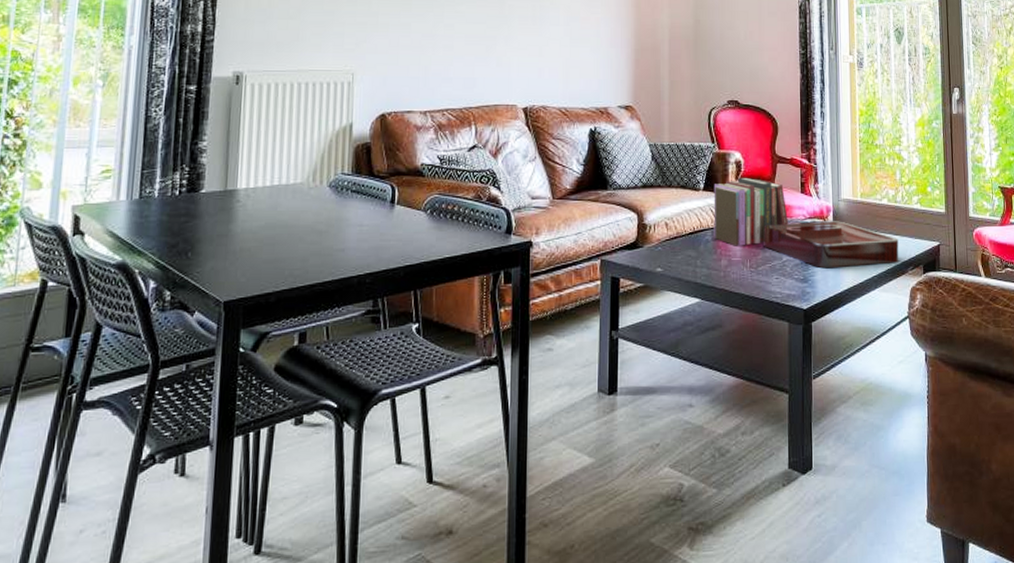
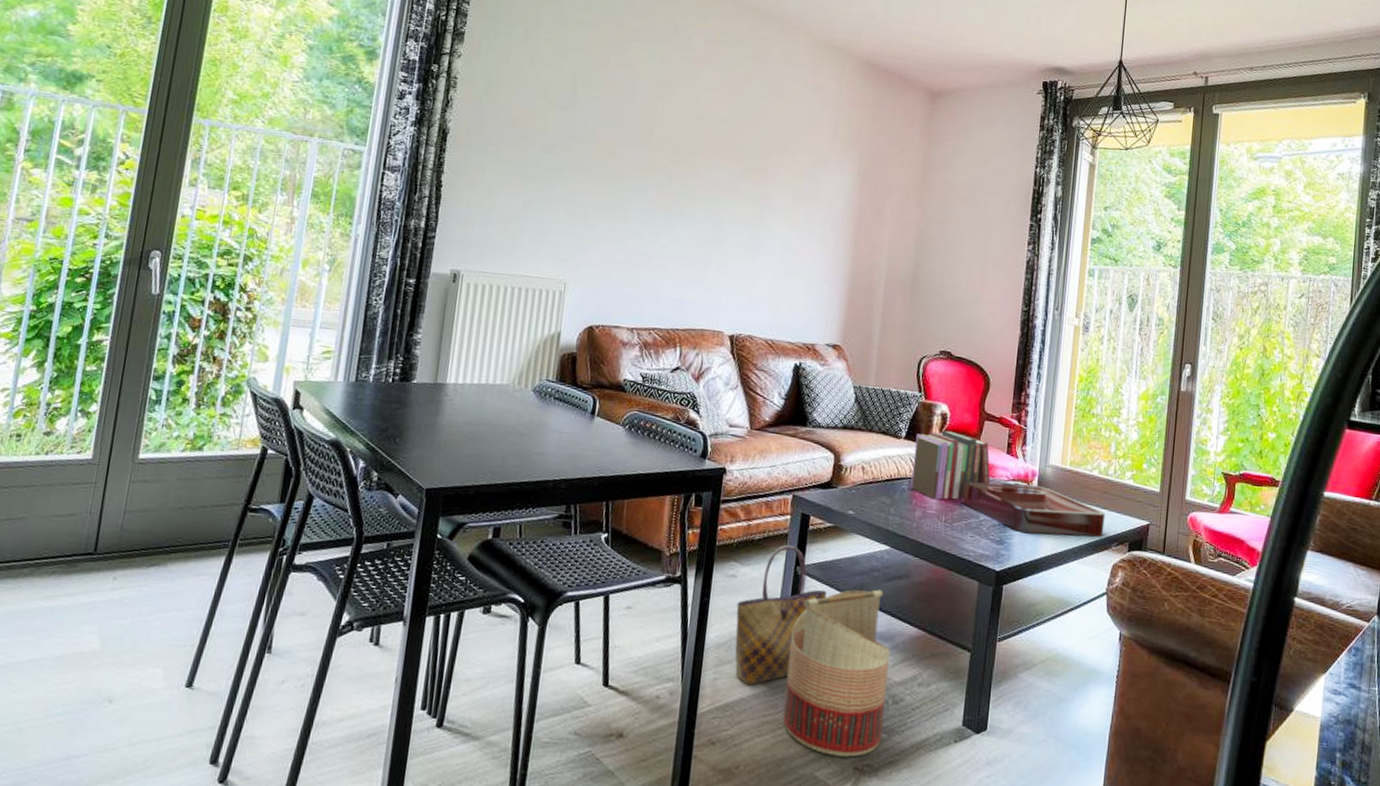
tote bag: none [556,310,644,460] -> present [734,544,828,686]
basket: none [613,343,712,519] -> present [782,589,890,757]

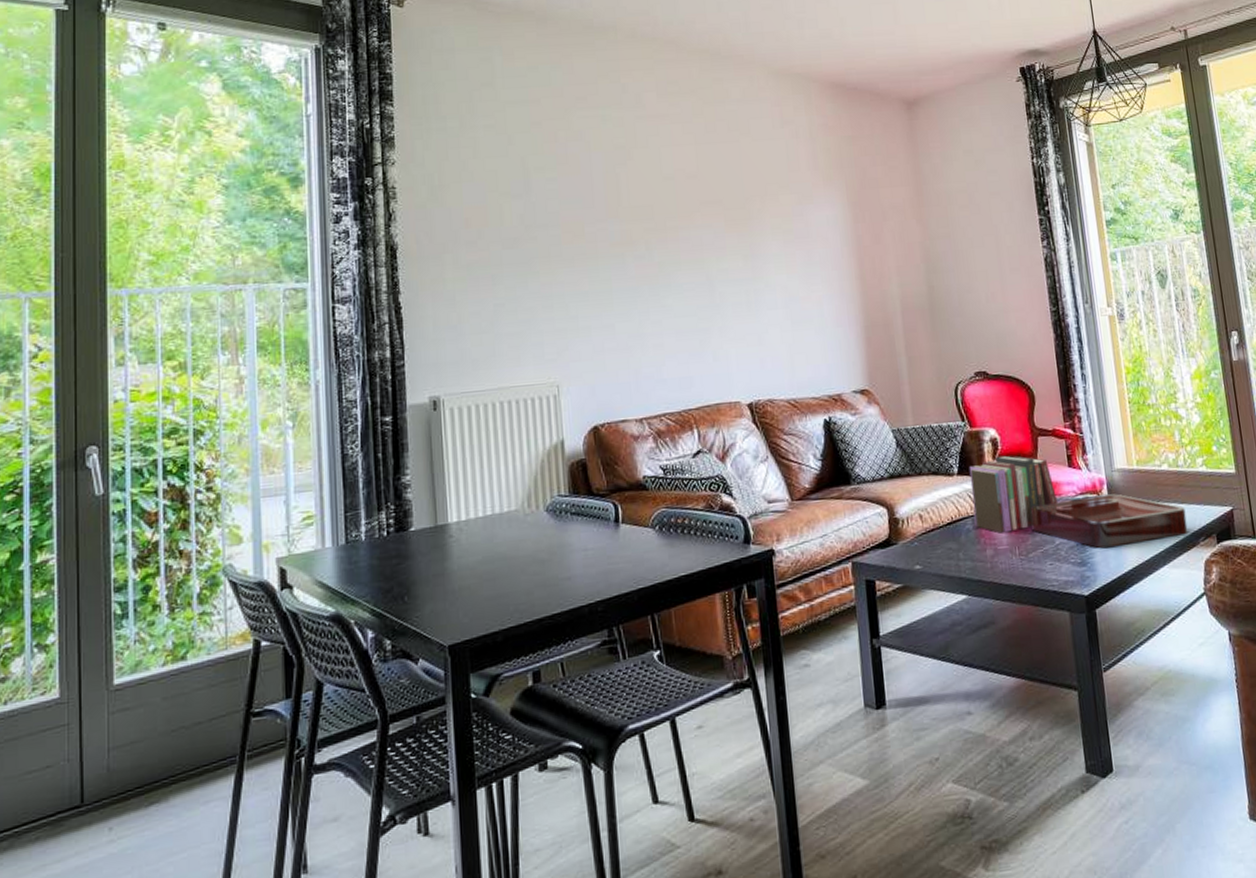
tote bag: present [734,544,828,686] -> none [816,617,912,783]
basket: present [782,589,890,757] -> none [882,644,1003,840]

